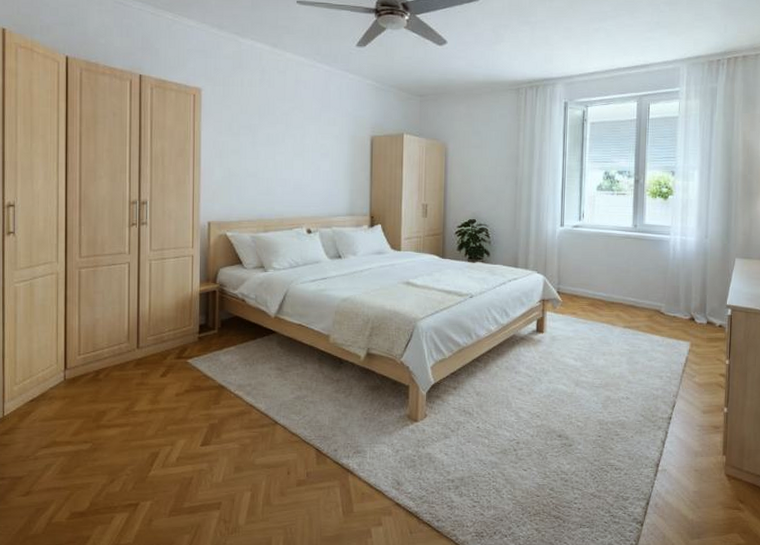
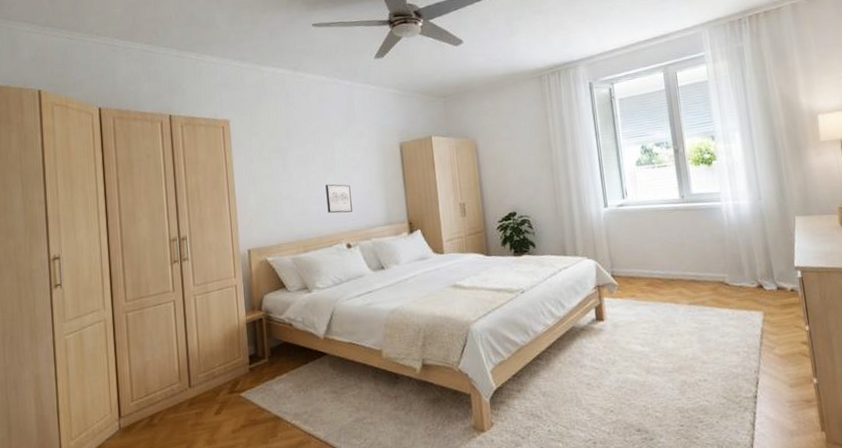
wall art: none [292,167,317,199] -> present [325,184,352,213]

